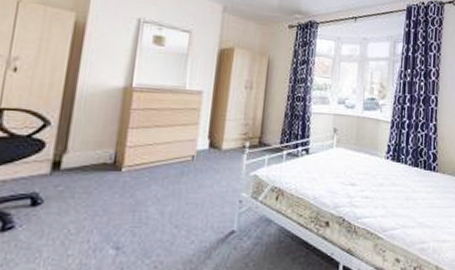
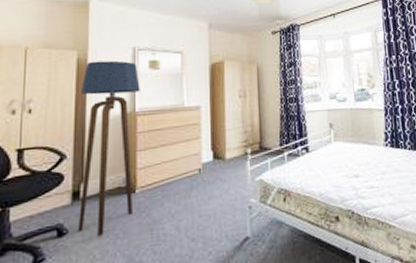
floor lamp: none [53,26,141,210] -> present [77,60,140,235]

